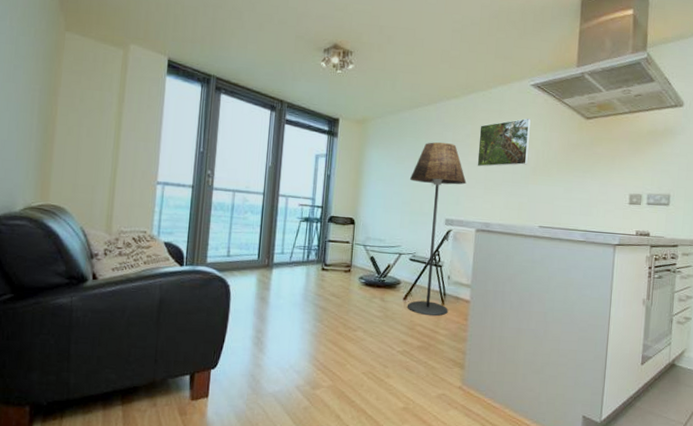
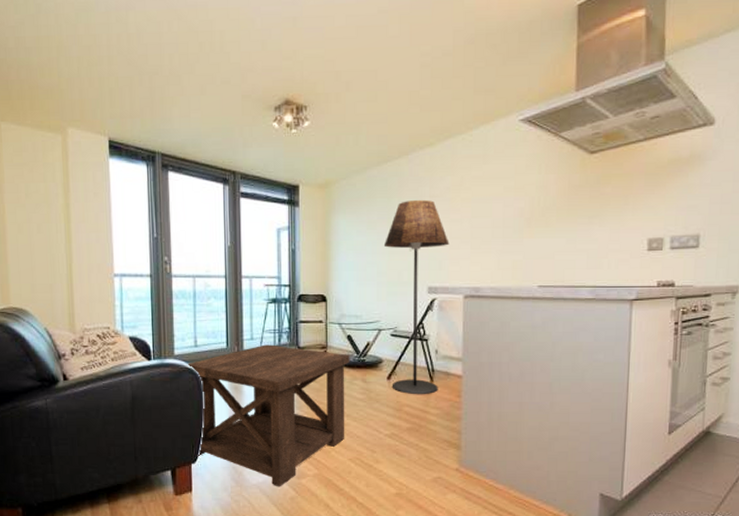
side table: none [217,259,372,397] -> present [187,344,350,487]
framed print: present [477,118,531,167] -> none [460,160,522,224]

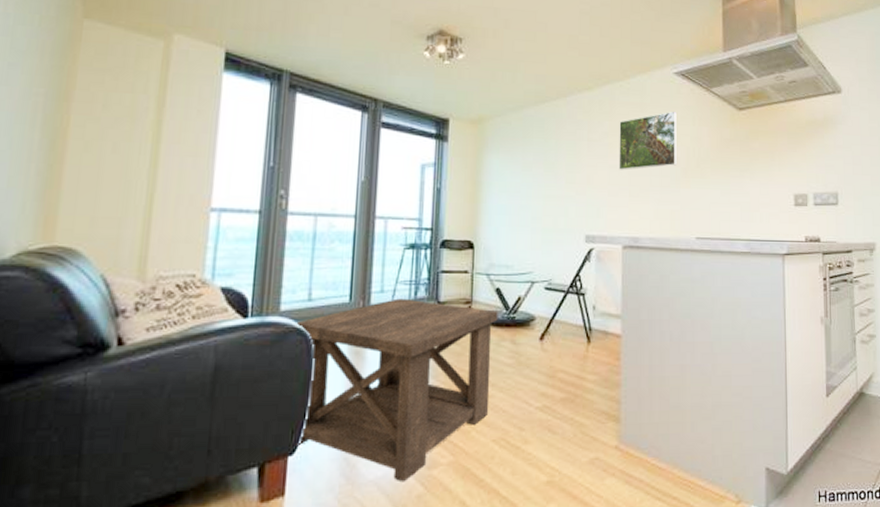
floor lamp: present [383,199,450,395] -> none [539,142,608,358]
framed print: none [460,160,522,224] -> present [619,111,678,170]

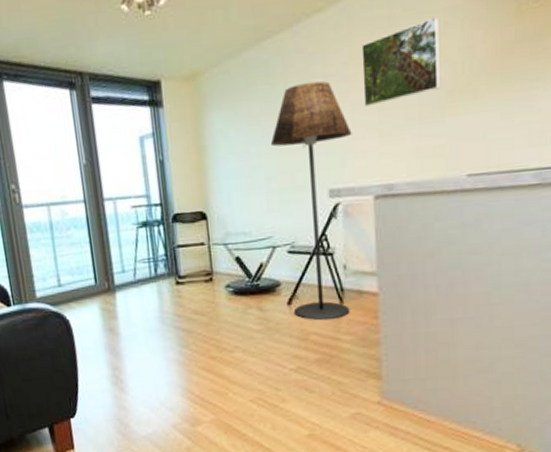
side table: present [296,298,498,483] -> none [52,276,243,438]
floor lamp: none [539,142,608,358] -> present [270,81,352,321]

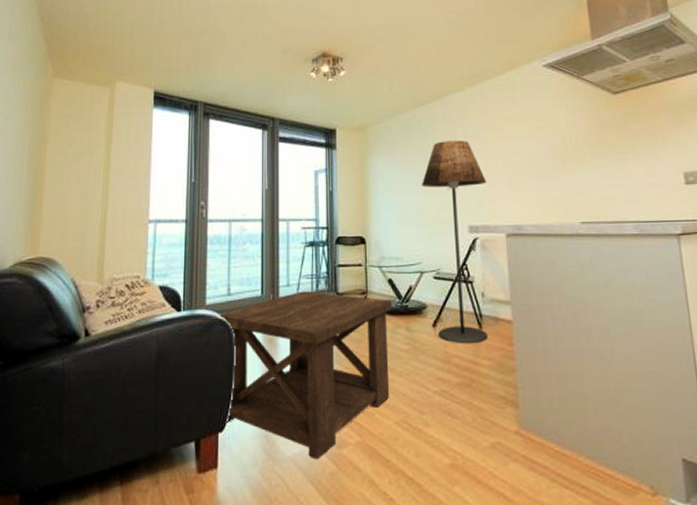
side table: none [52,276,243,438] -> present [219,291,392,460]
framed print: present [361,16,441,107] -> none [492,101,555,162]

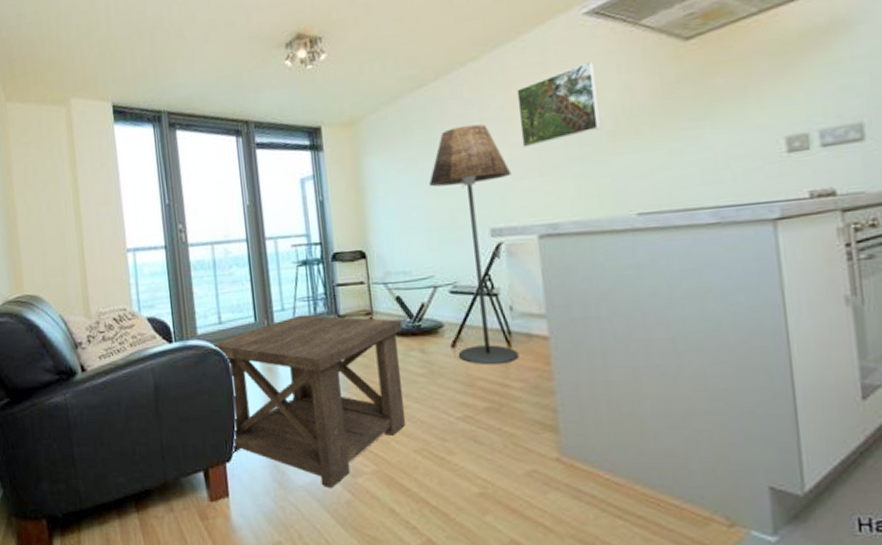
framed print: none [492,101,555,162] -> present [516,61,602,148]

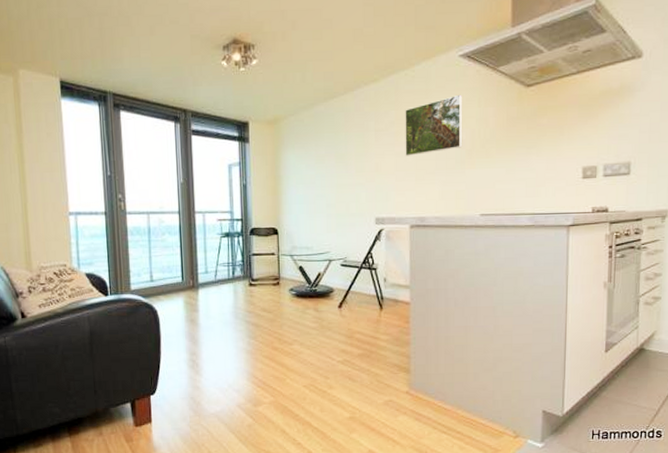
side table: present [212,315,406,489] -> none [144,277,302,415]
floor lamp: present [428,124,519,366] -> none [332,133,395,322]

